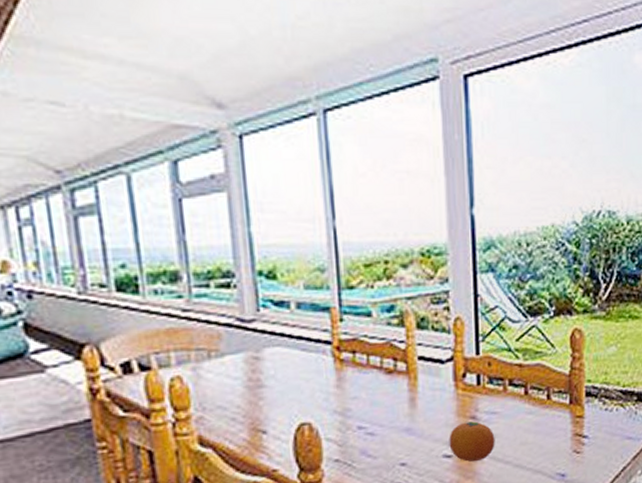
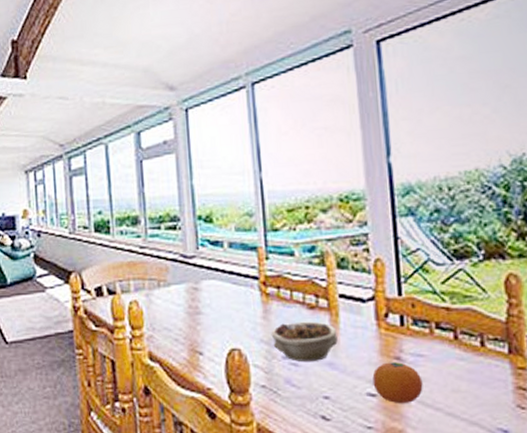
succulent planter: none [345,386,416,431] -> present [271,321,338,363]

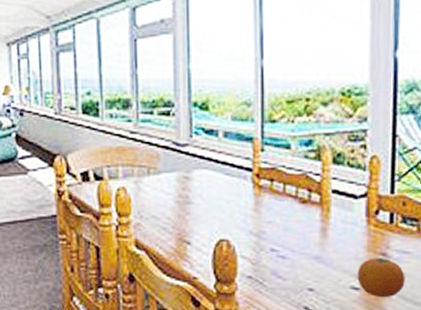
succulent planter: present [271,321,338,363] -> none [261,215,327,255]

